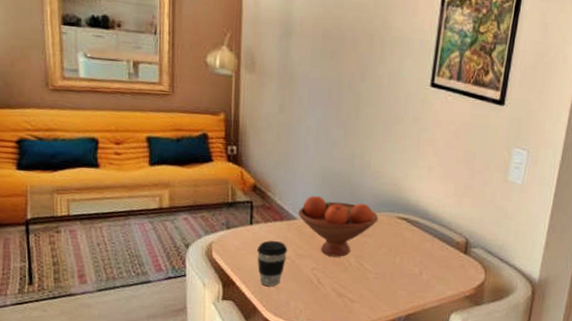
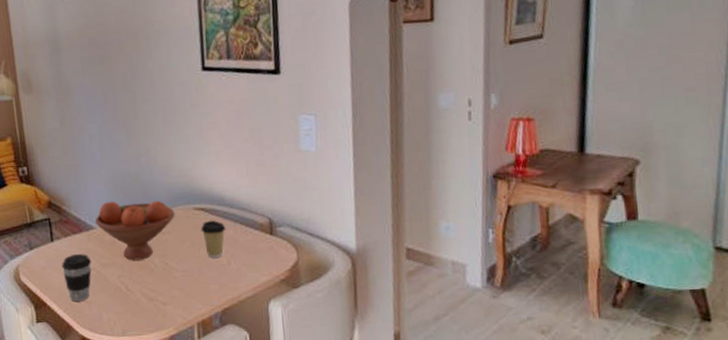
coffee cup: none [400,230,425,267] -> present [201,220,226,258]

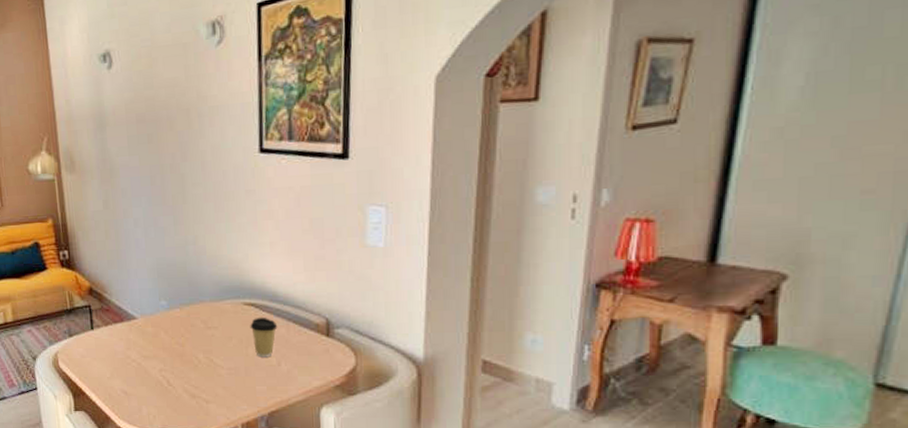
coffee cup: present [62,254,92,301] -> none [101,344,133,392]
fruit bowl: present [95,200,175,261] -> none [137,290,223,355]

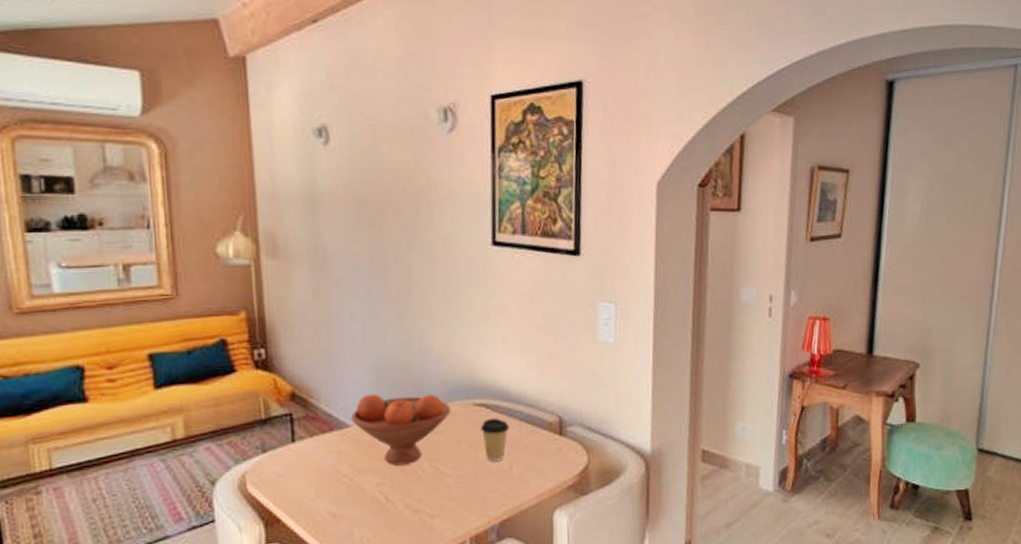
fruit bowl: none [137,290,223,355] -> present [351,393,451,466]

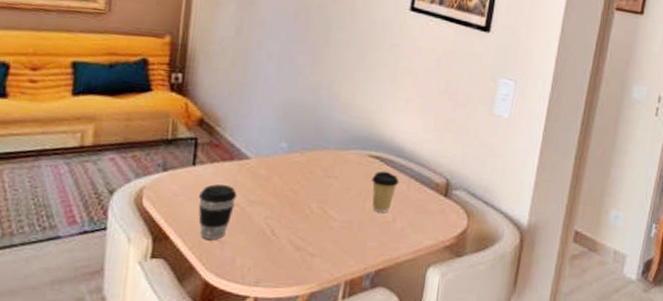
coffee cup: none [304,457,344,516] -> present [198,184,237,240]
fruit bowl: present [351,393,451,466] -> none [252,130,347,203]

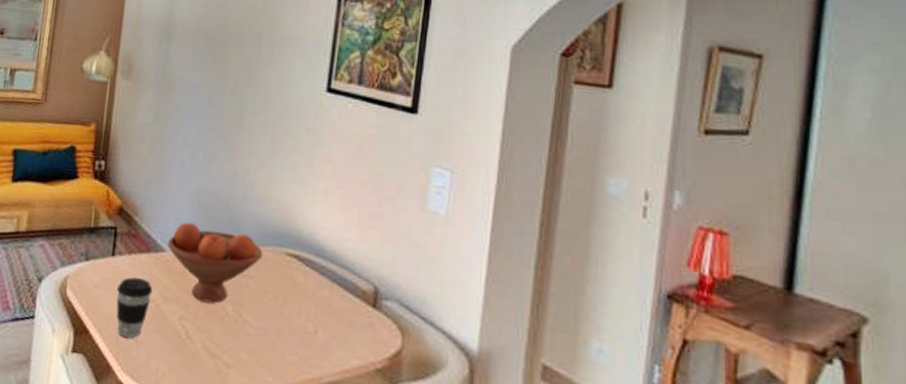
fruit bowl: none [252,130,347,203] -> present [168,222,263,304]
coffee cup: present [371,170,400,213] -> none [289,272,321,322]

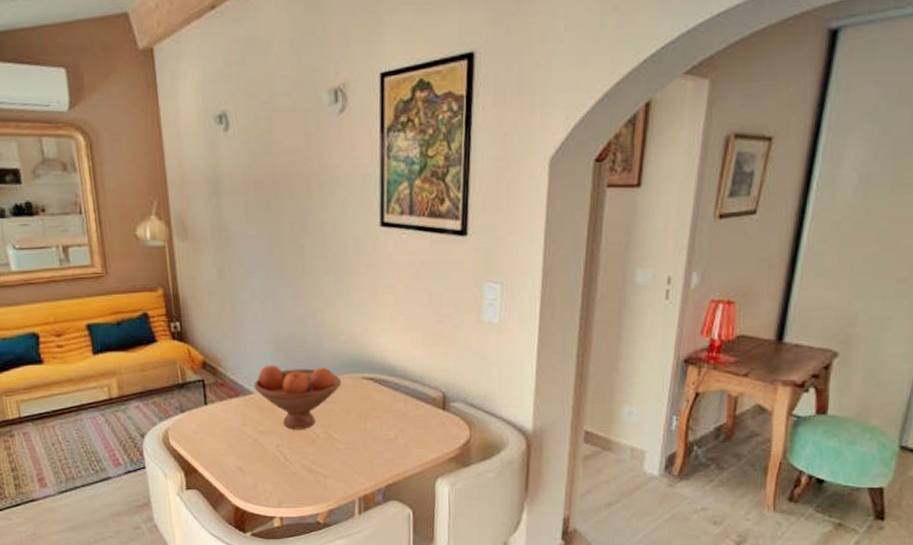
coffee cup: present [116,277,153,338] -> none [216,420,248,469]

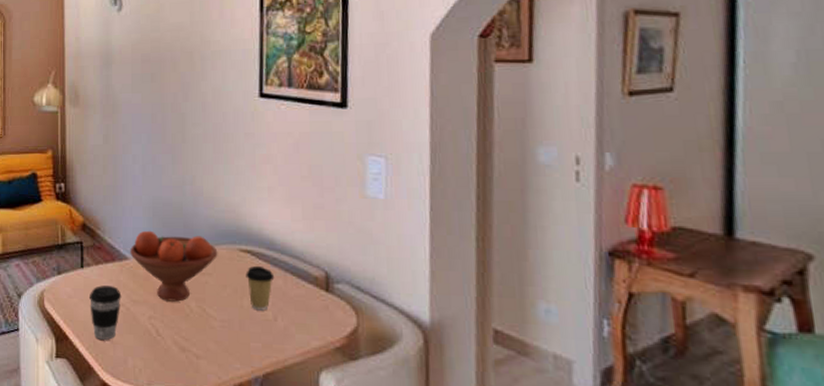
coffee cup: none [216,420,248,469] -> present [90,285,122,340]
coffee cup: none [368,391,396,431] -> present [246,265,275,311]

